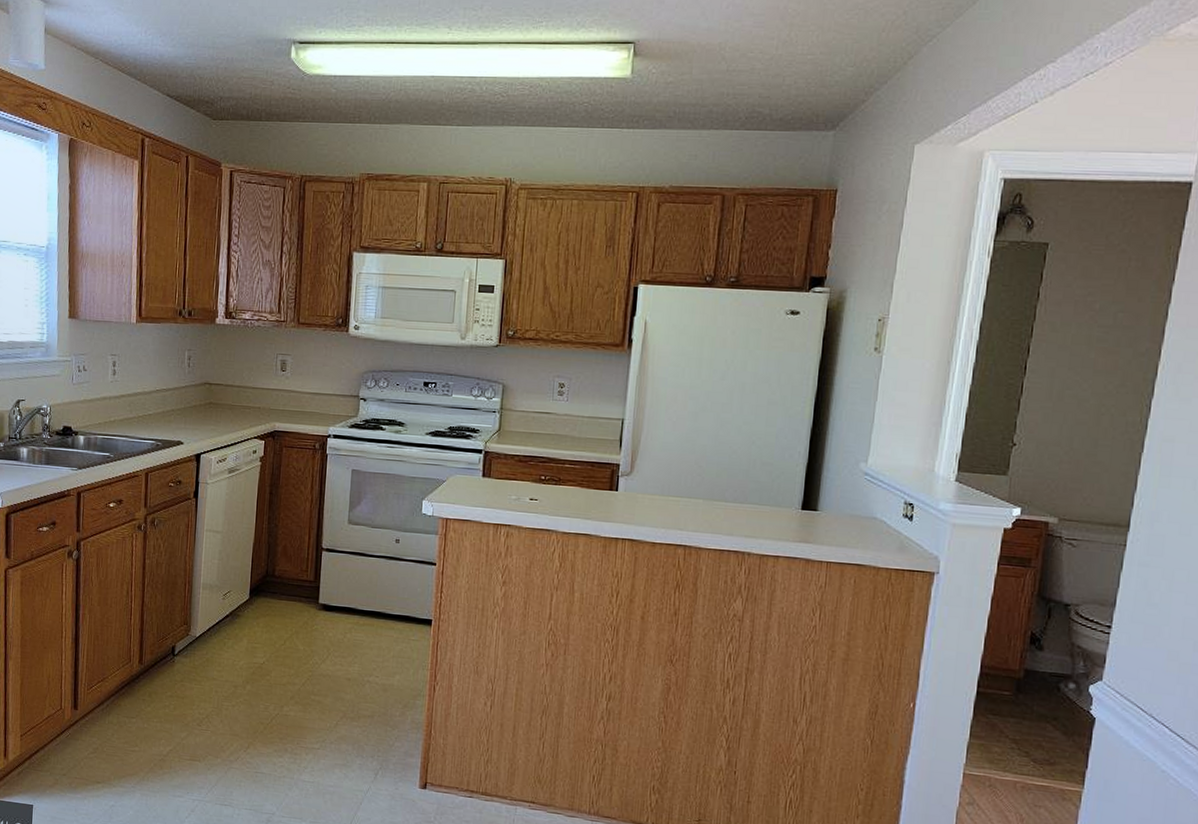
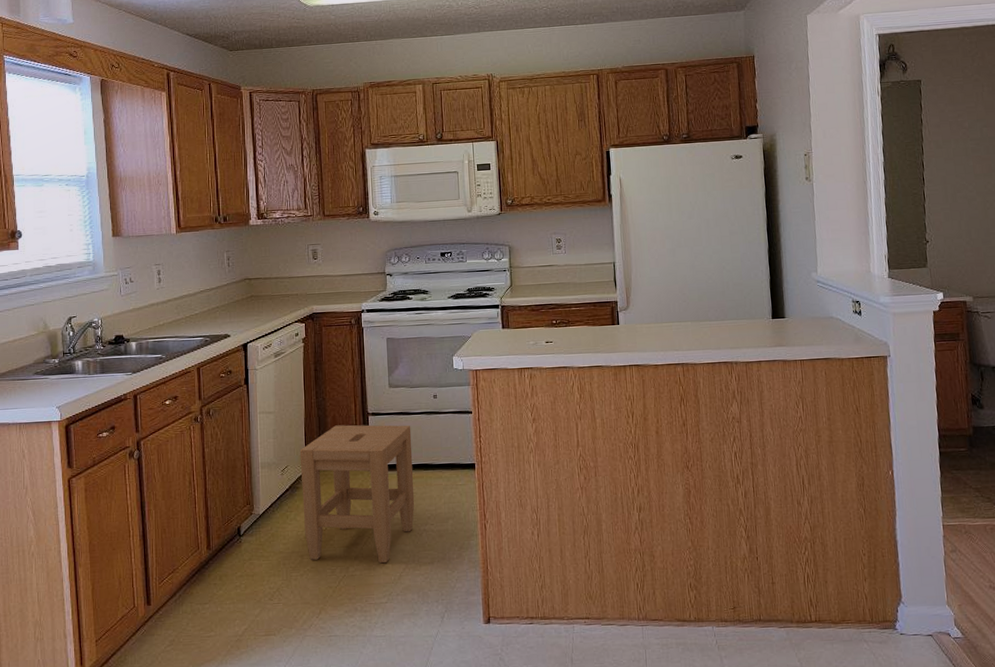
stool: none [241,556,367,709] -> present [299,424,415,564]

